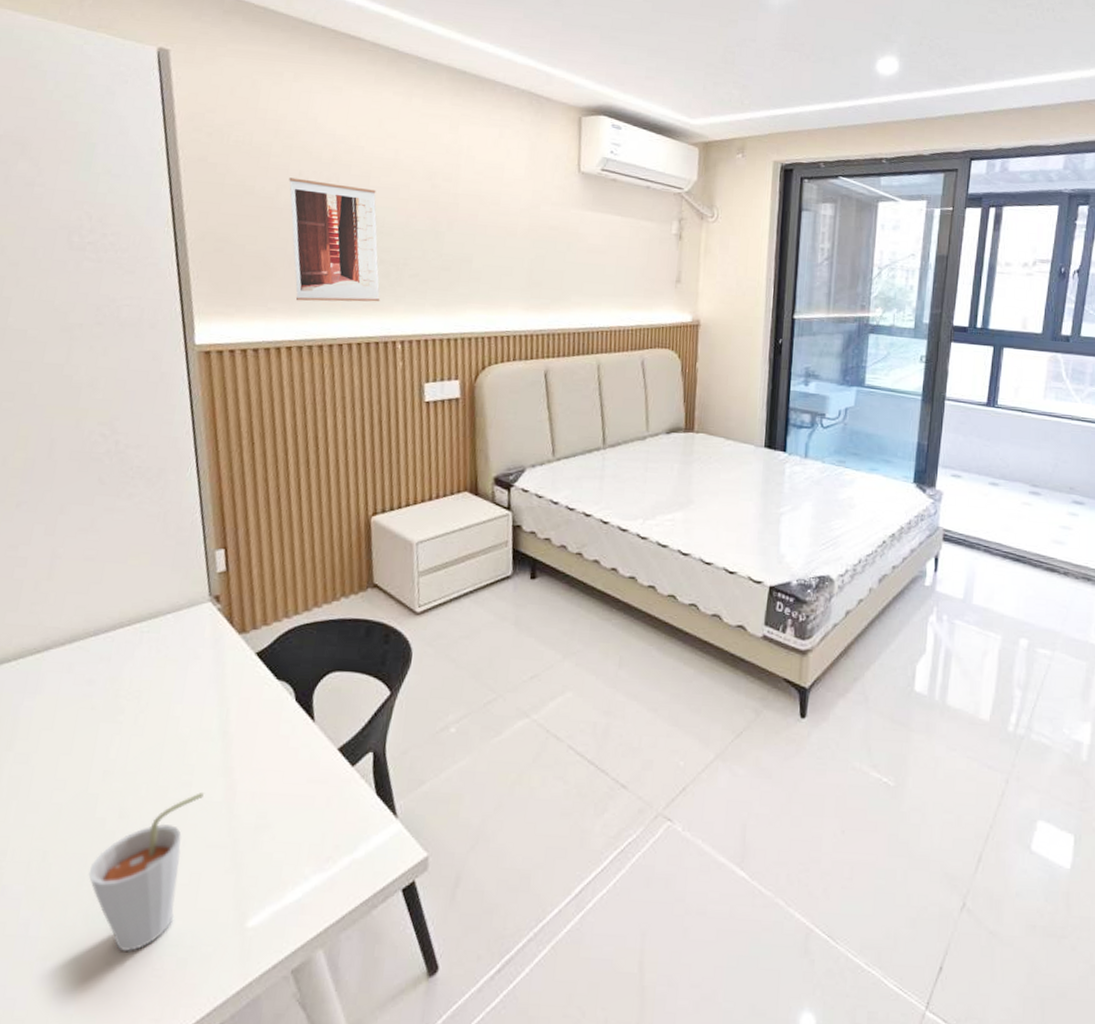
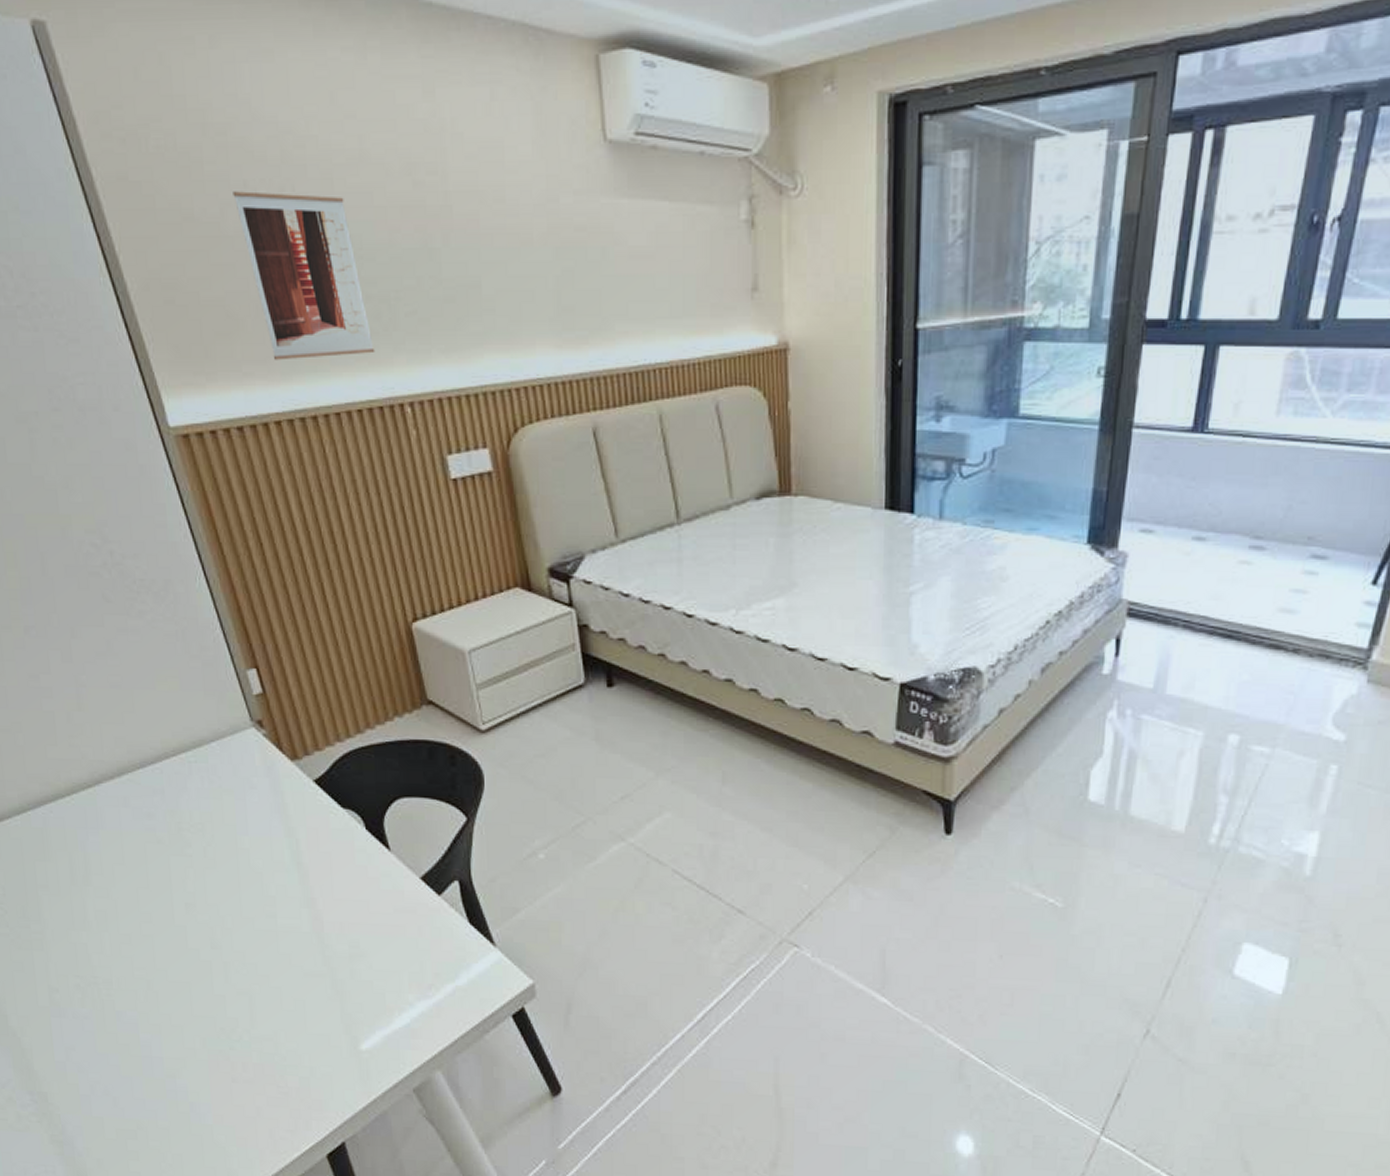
cup: present [88,792,204,953] -> none [195,923,291,1072]

